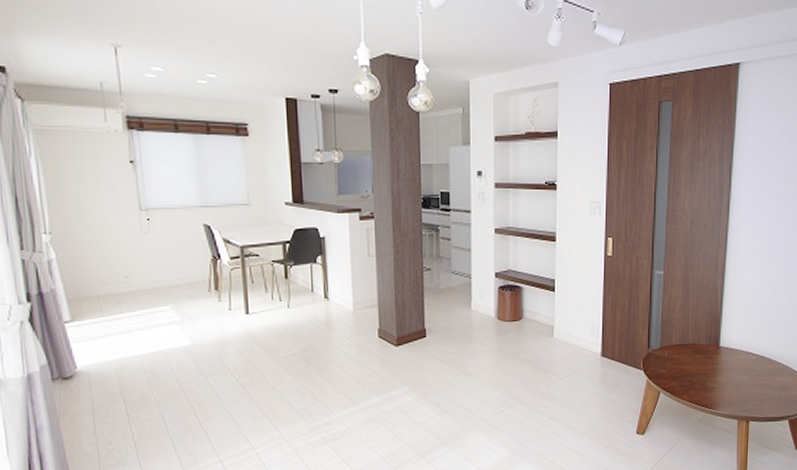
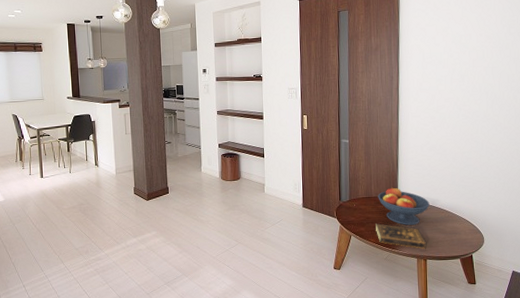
book: none [690,377,750,408] -> present [376,223,426,249]
fruit bowl: none [695,331,757,379] -> present [378,186,430,225]

